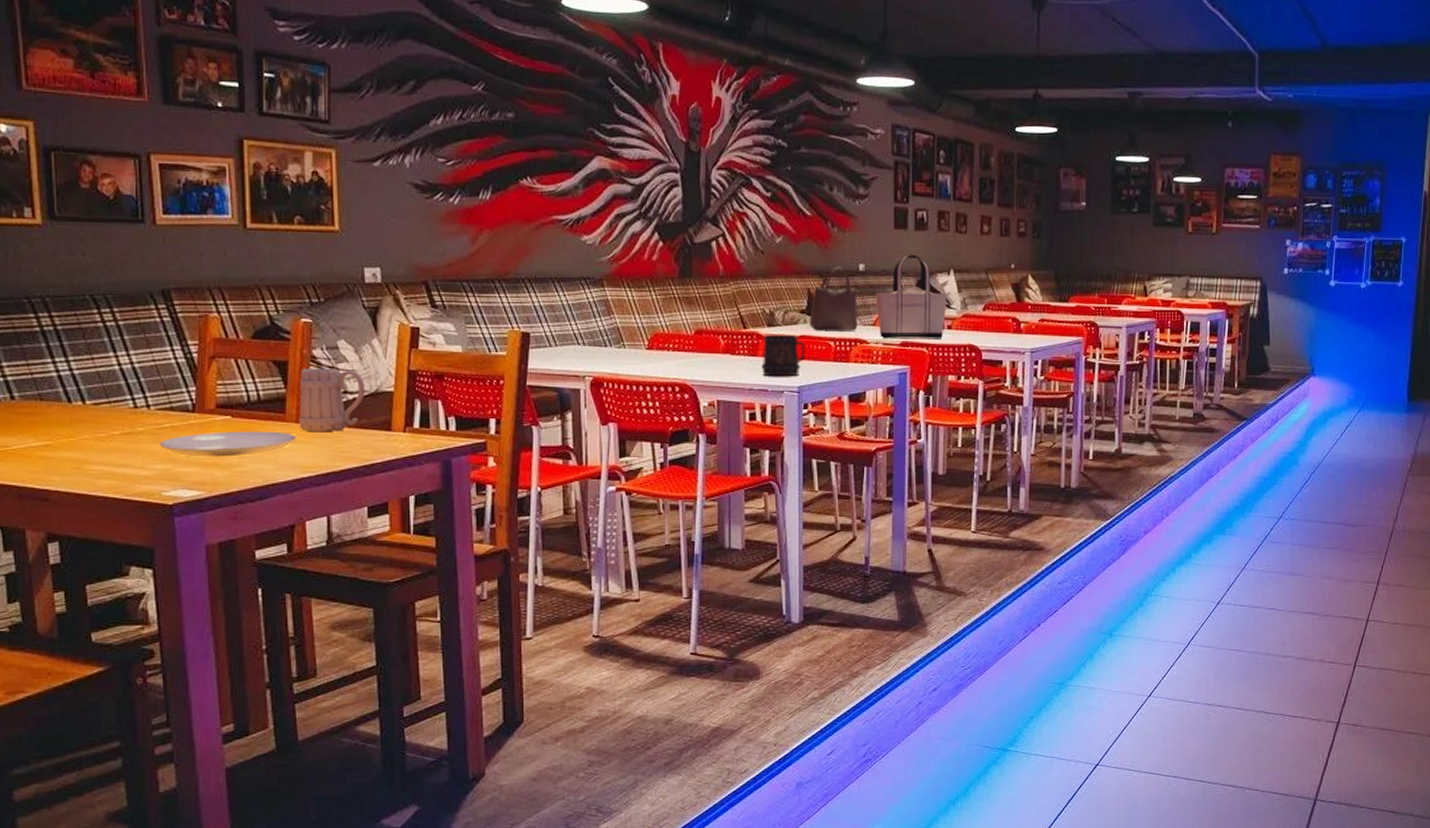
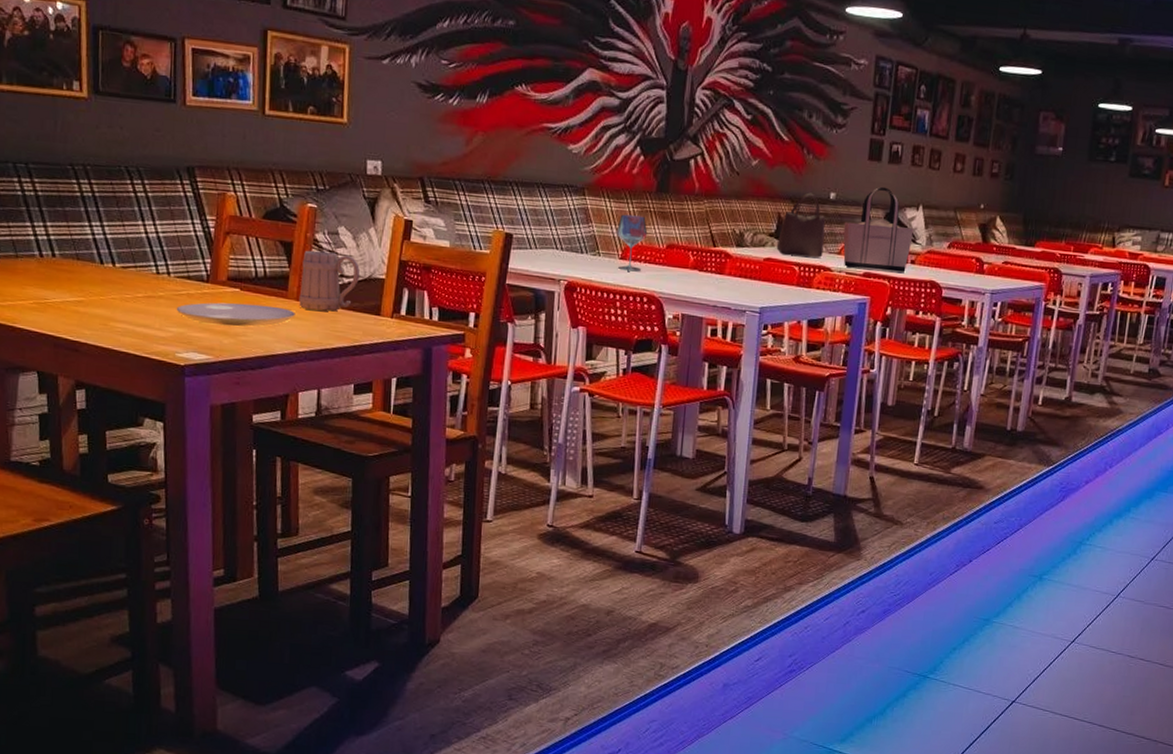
wine glass: none [640,303,674,361] -> present [616,214,648,272]
beer mug: present [761,334,805,376] -> none [727,254,771,297]

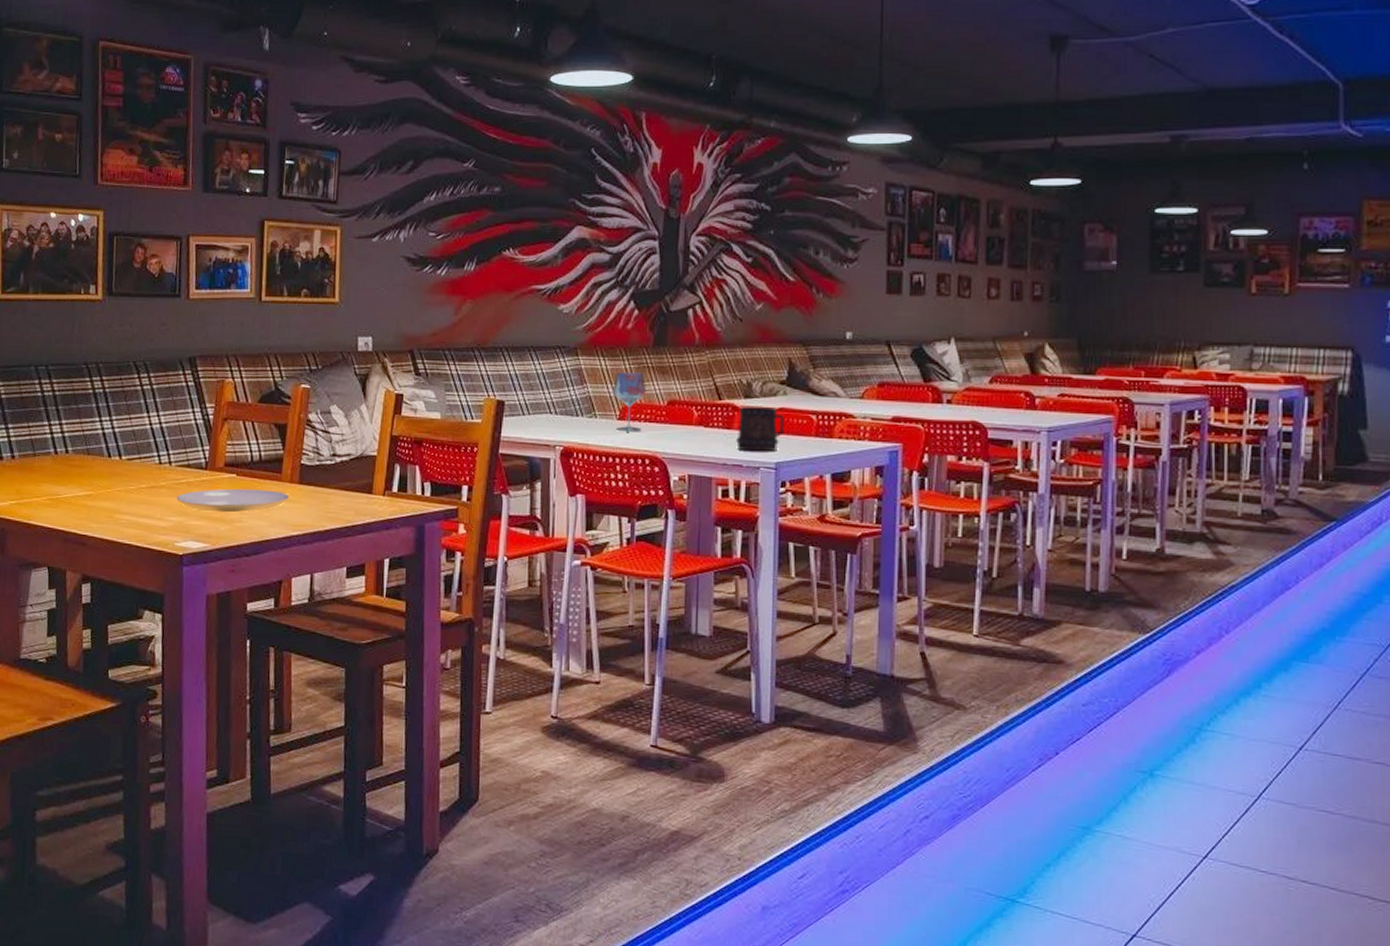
beer mug: present [299,250,360,312] -> none [292,431,351,493]
beer mug: none [727,254,771,297] -> present [736,406,784,451]
handbag: present [776,192,826,259] -> none [789,334,843,405]
shopping bag: present [843,186,914,273] -> none [864,321,947,414]

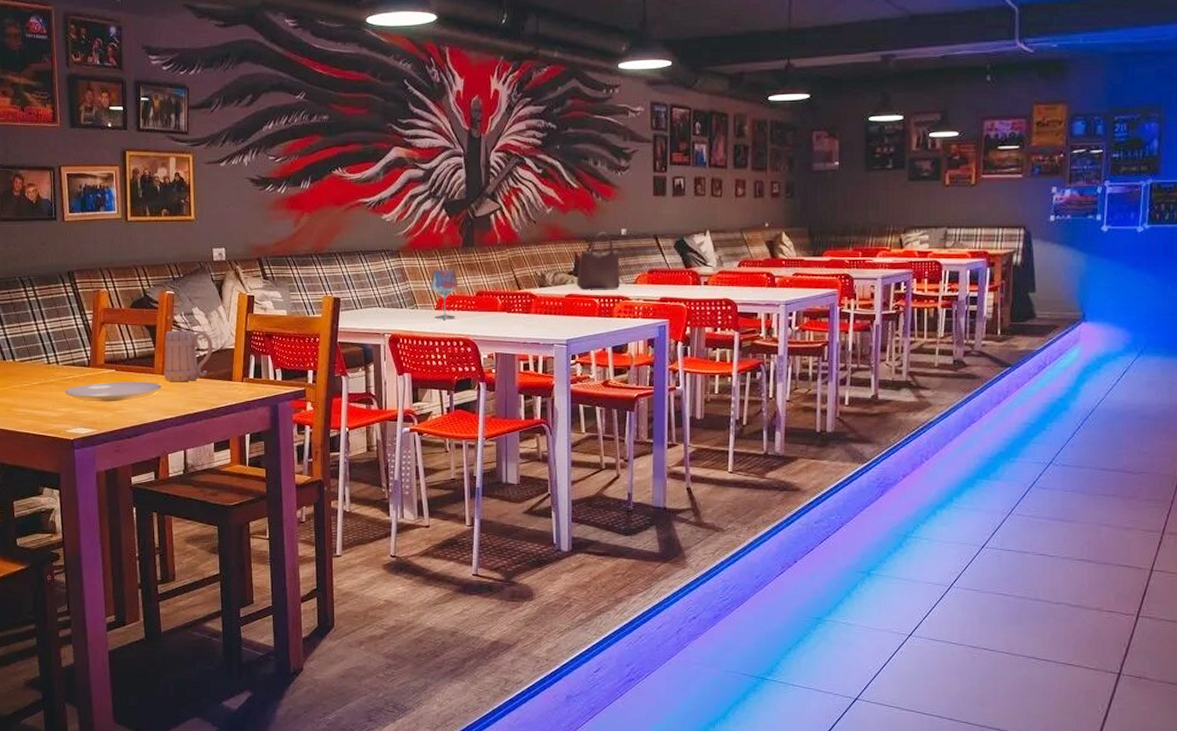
beer mug: none [292,431,351,493] -> present [164,330,212,382]
beer mug: present [736,406,784,451] -> none [534,293,573,330]
handbag: none [789,334,843,405] -> present [576,231,620,290]

